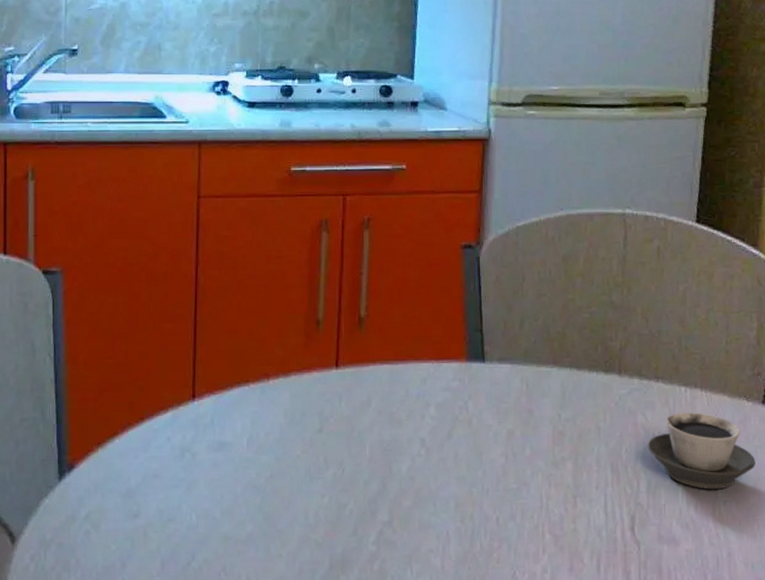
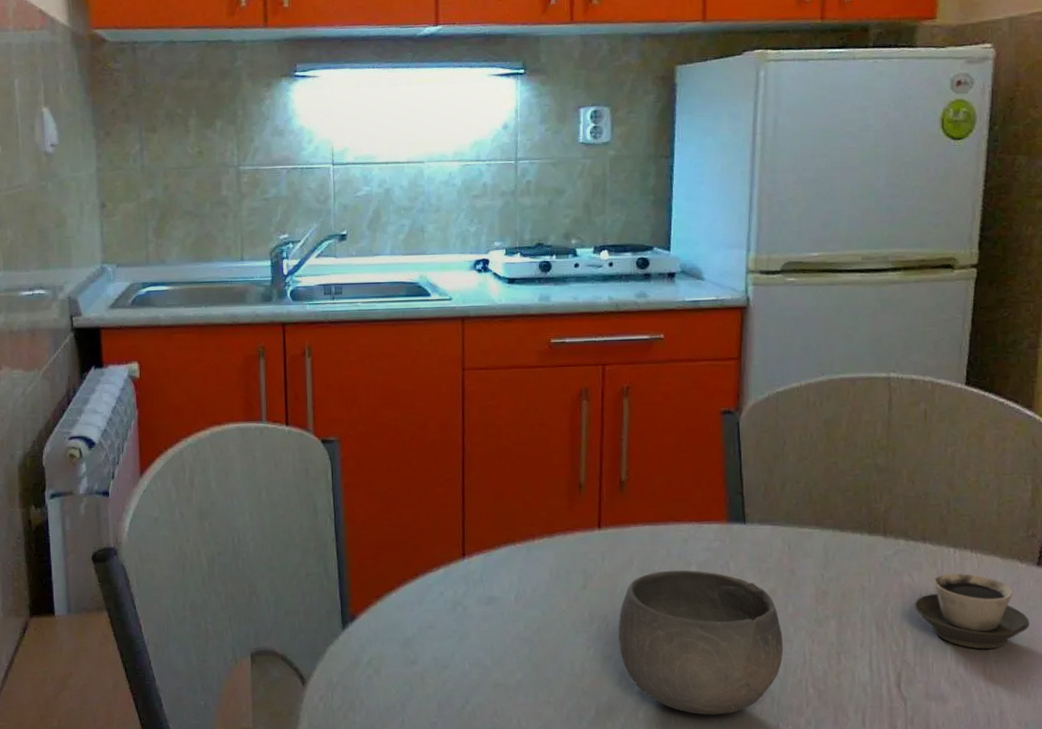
bowl: none [354,411,521,565] -> present [618,570,784,715]

